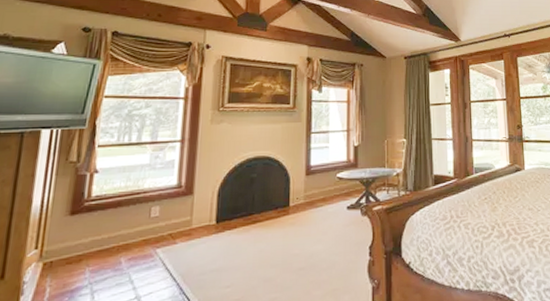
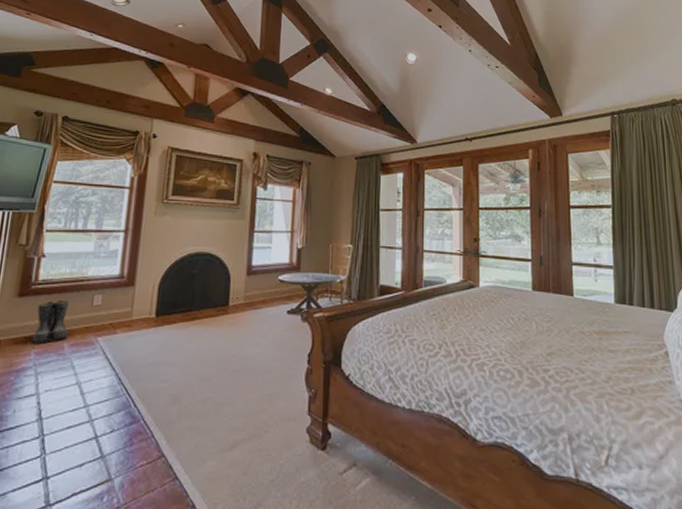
boots: none [86,214,126,261] -> present [32,299,70,344]

